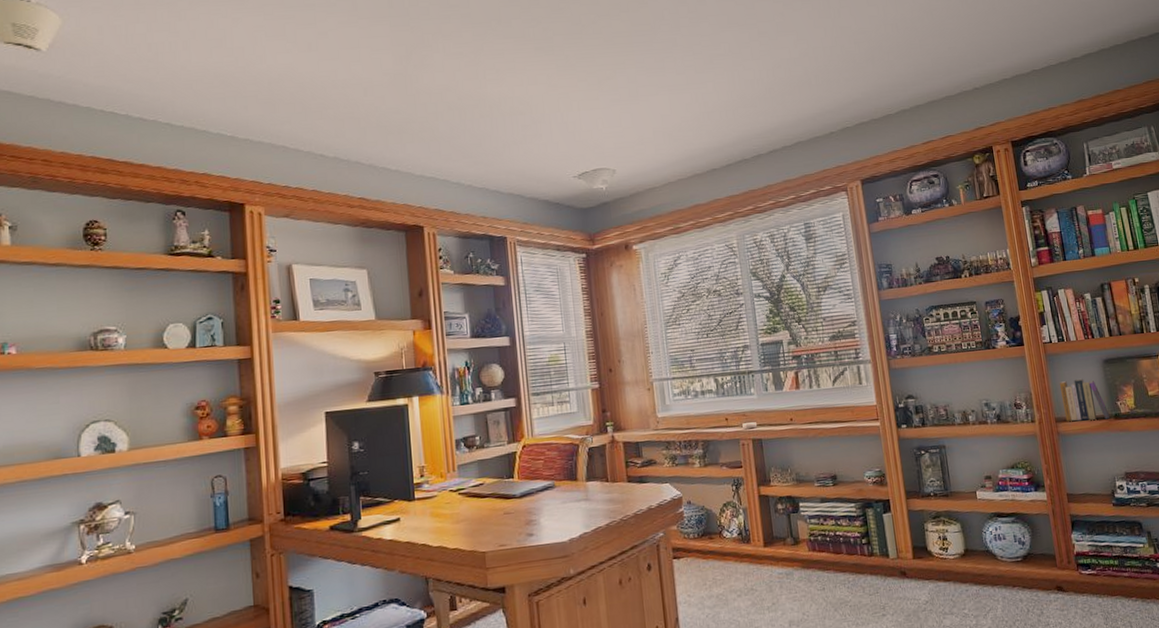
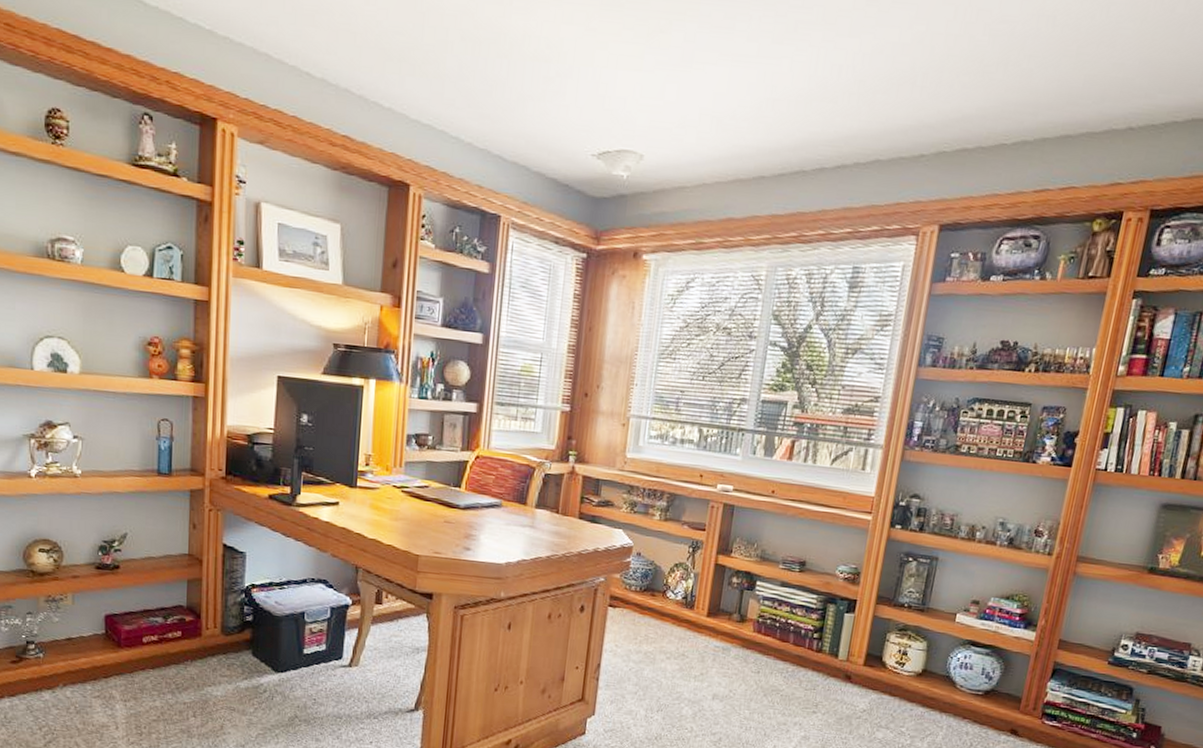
books: present [1060,378,1110,422] -> none [1089,517,1145,571]

